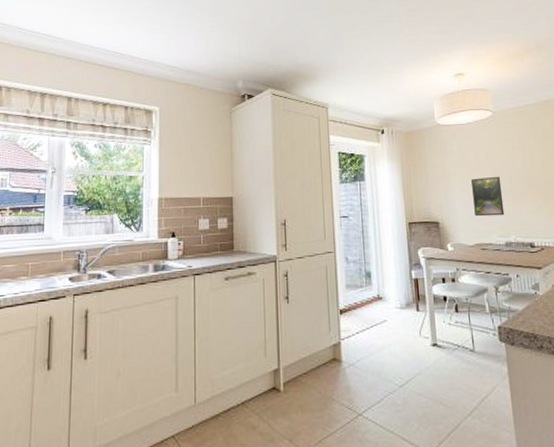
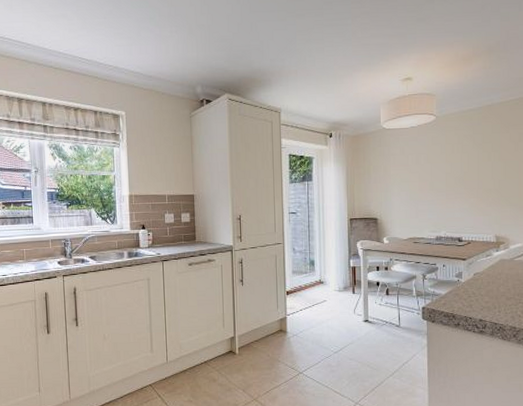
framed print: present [470,176,505,217] -> none [409,177,438,214]

